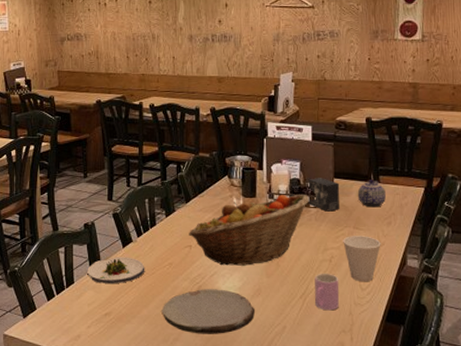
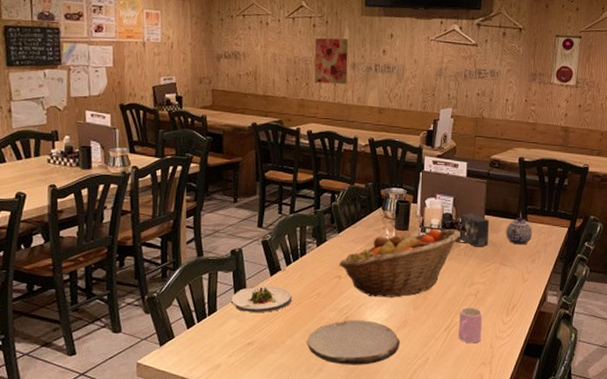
wall art: none [152,12,185,57] -> present [314,38,349,84]
cup: present [343,236,381,282] -> none [489,271,525,317]

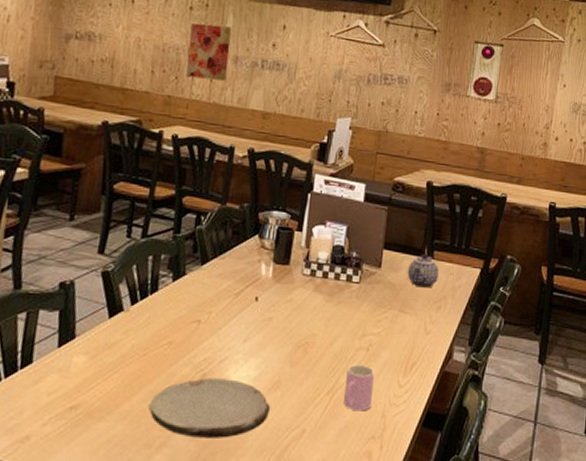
salad plate: present [230,285,292,313] -> none [52,329,136,367]
fruit basket: present [339,228,460,298] -> none [199,263,353,351]
small box: present [459,214,490,247] -> none [351,247,389,289]

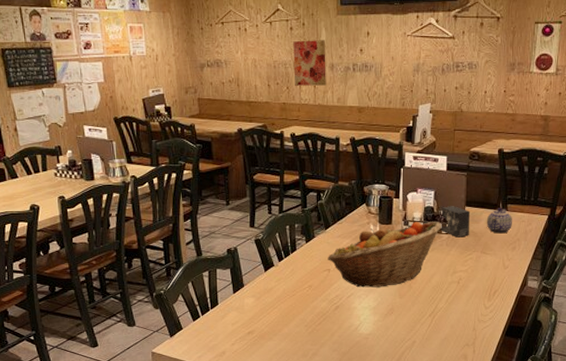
plate: present [149,378,271,438] -> none [301,309,388,349]
fruit basket: none [199,263,353,351] -> present [328,221,442,288]
cup: present [344,364,375,411] -> none [443,293,466,327]
small box: none [351,247,389,289] -> present [441,206,471,238]

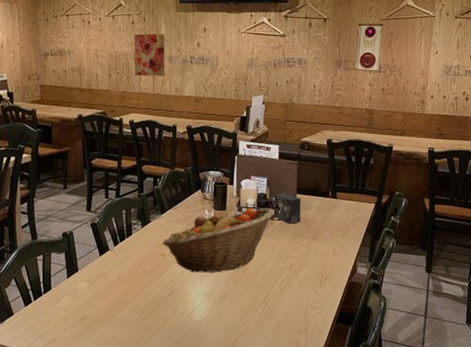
teapot: present [486,208,513,234] -> none [317,196,342,221]

